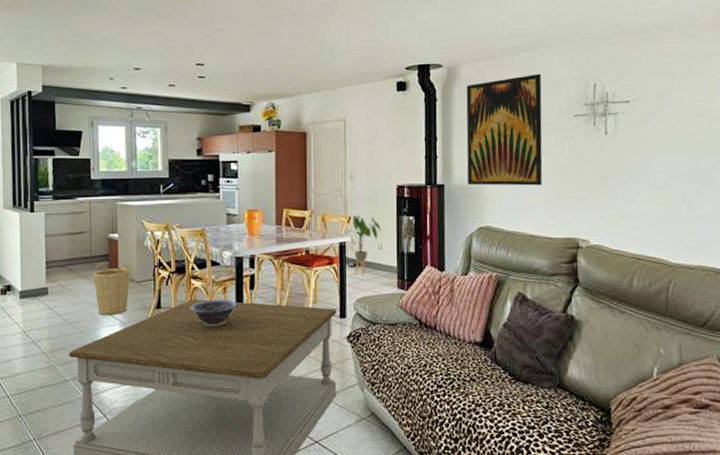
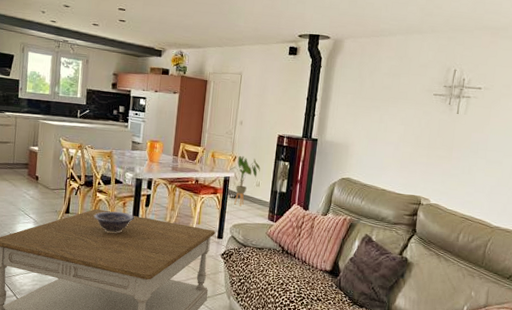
basket: present [93,263,131,316] -> none [14,169,47,215]
wall art: present [466,73,543,186] -> none [337,54,412,150]

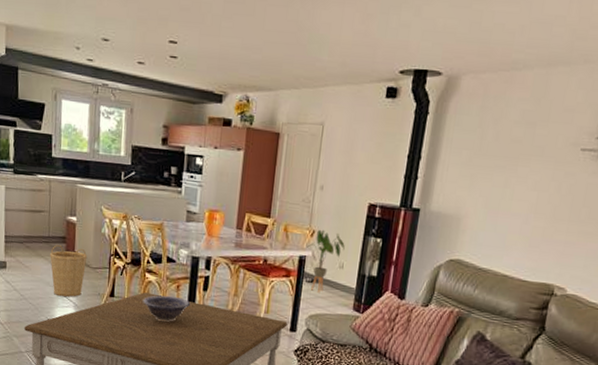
basket: none [14,169,47,215] -> present [50,244,88,297]

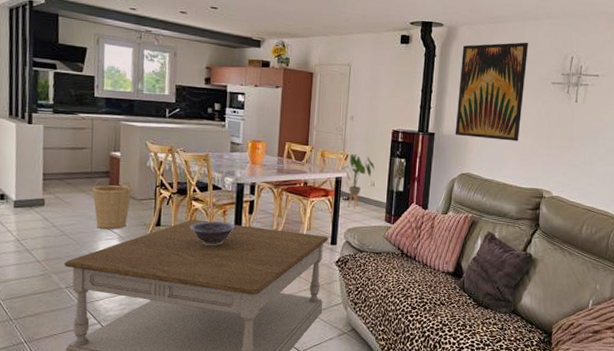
wall art: none [445,95,554,224] -> present [455,42,528,141]

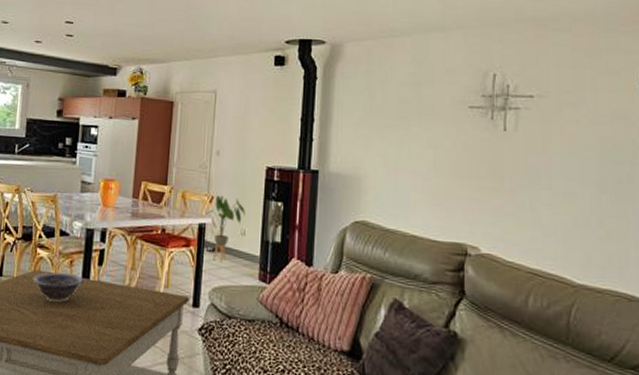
wall art: present [455,42,528,141] -> none [344,58,434,181]

